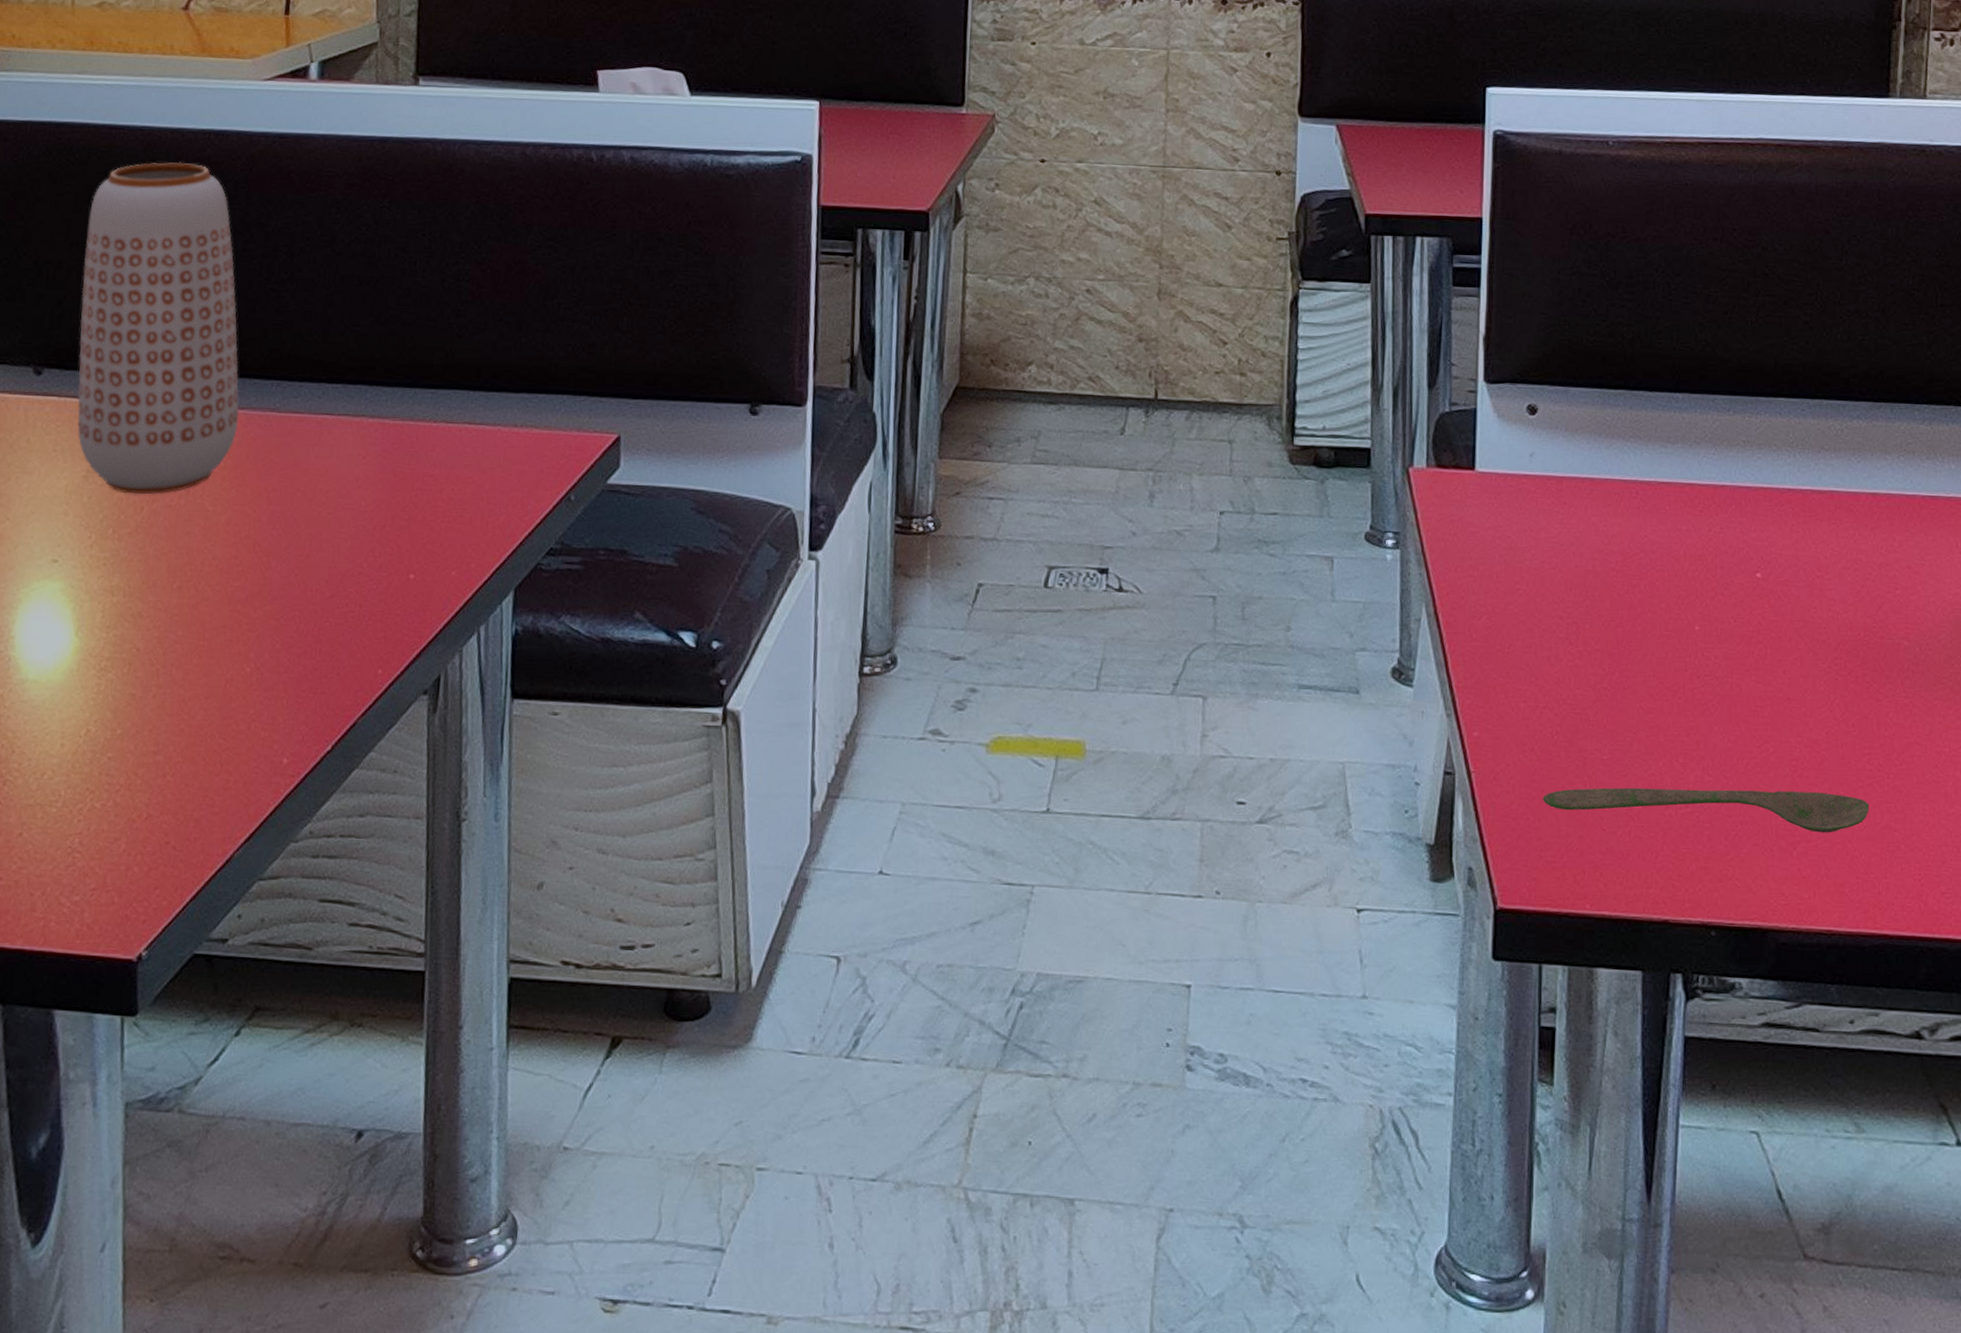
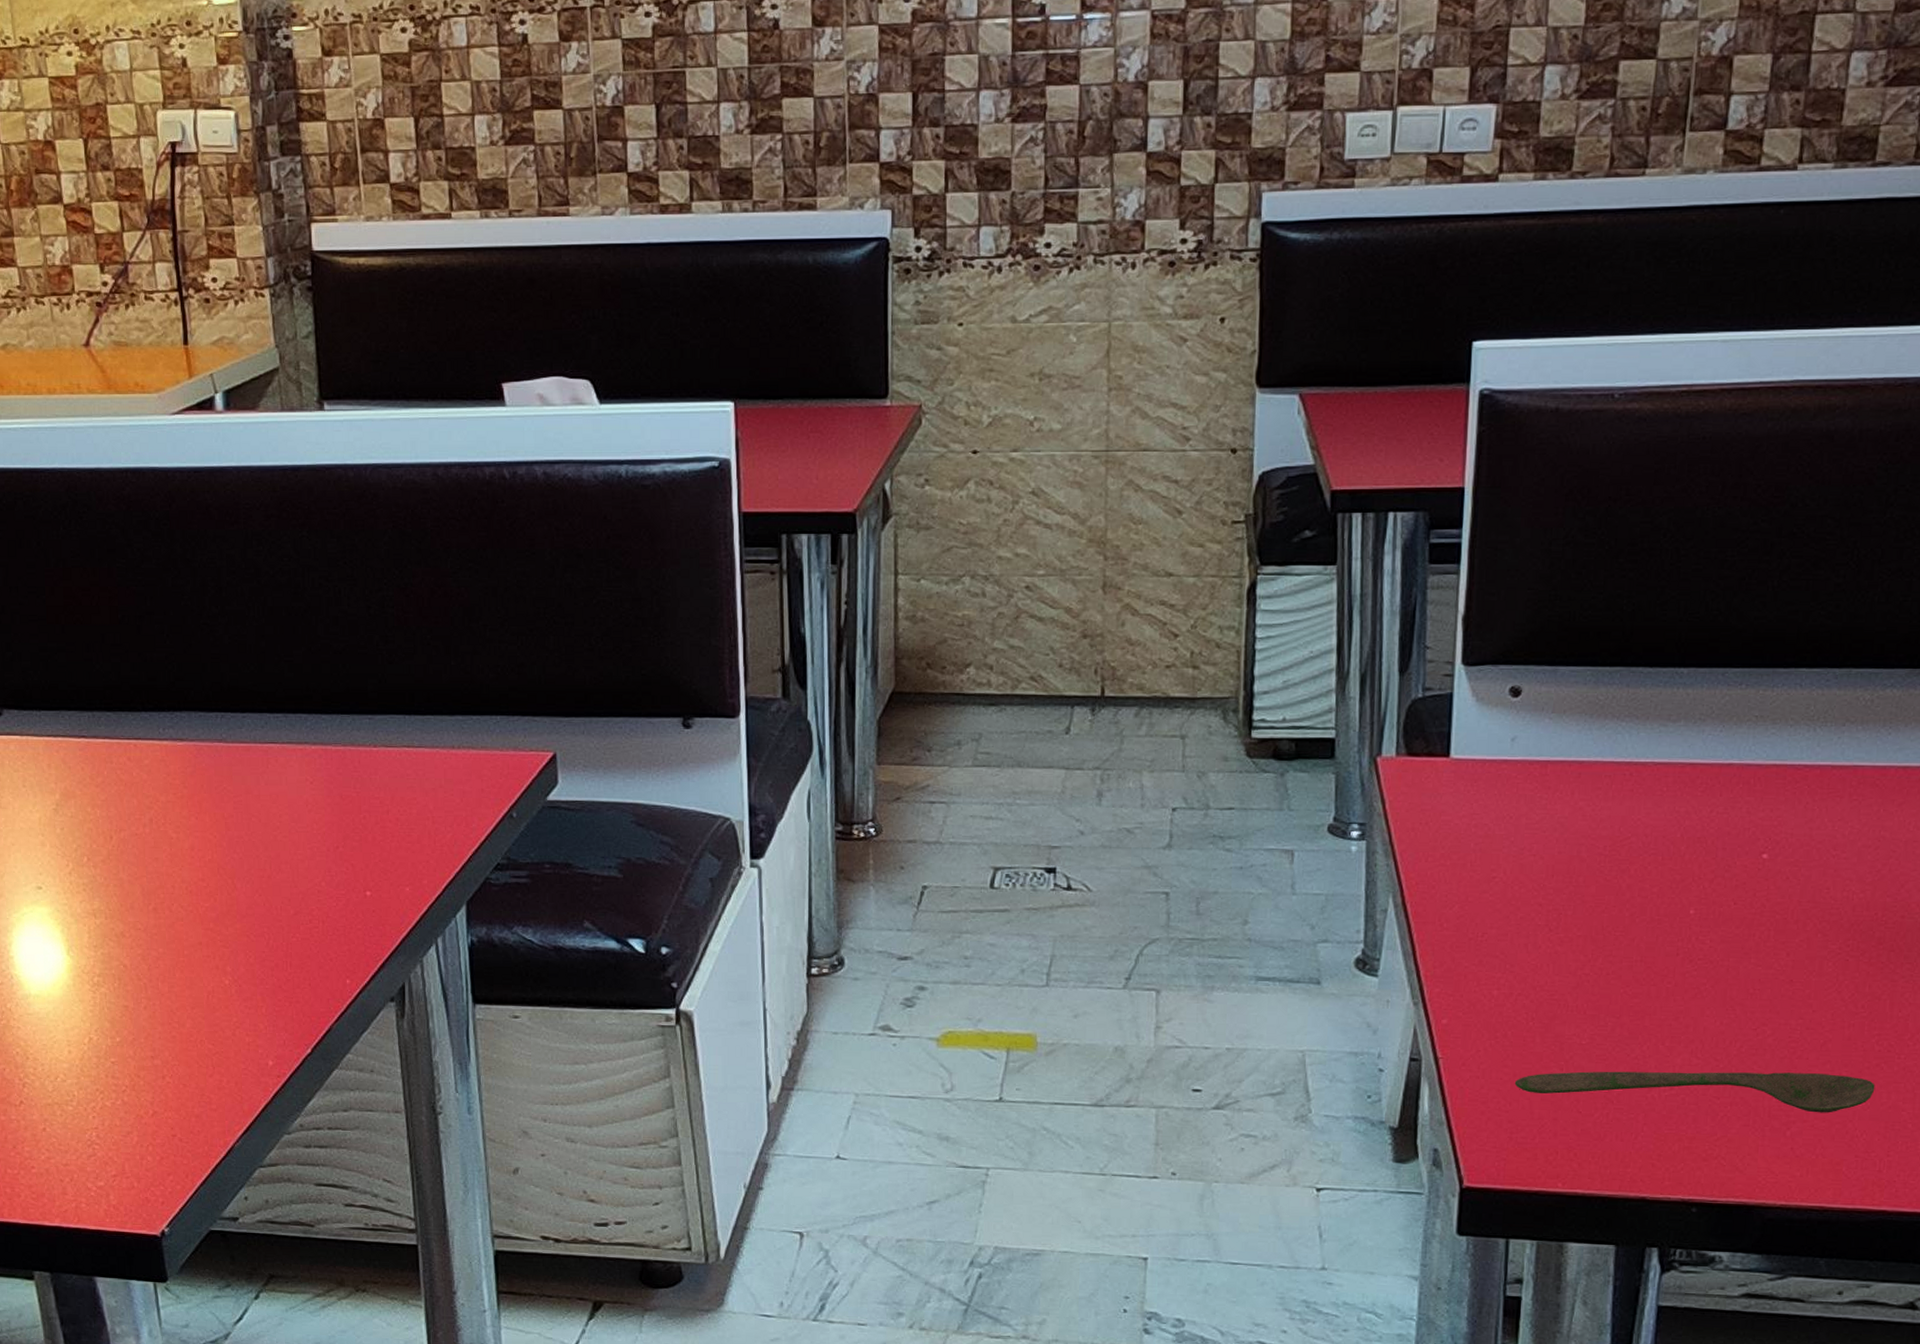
vase: present [77,162,239,495] -> none [23,502,190,825]

